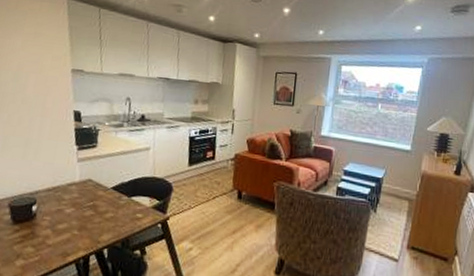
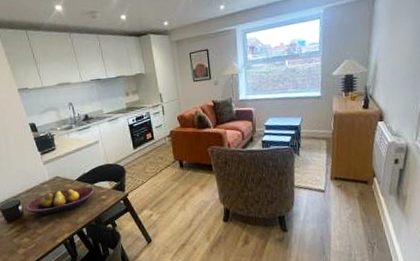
fruit bowl: none [40,196,131,224] -> present [25,186,95,215]

